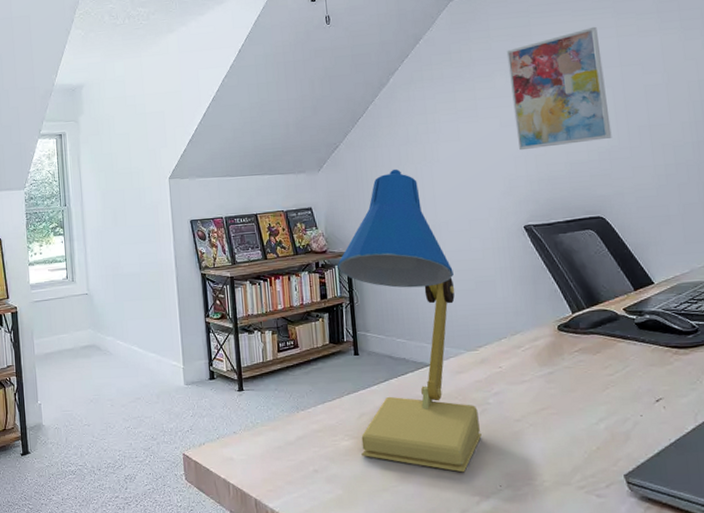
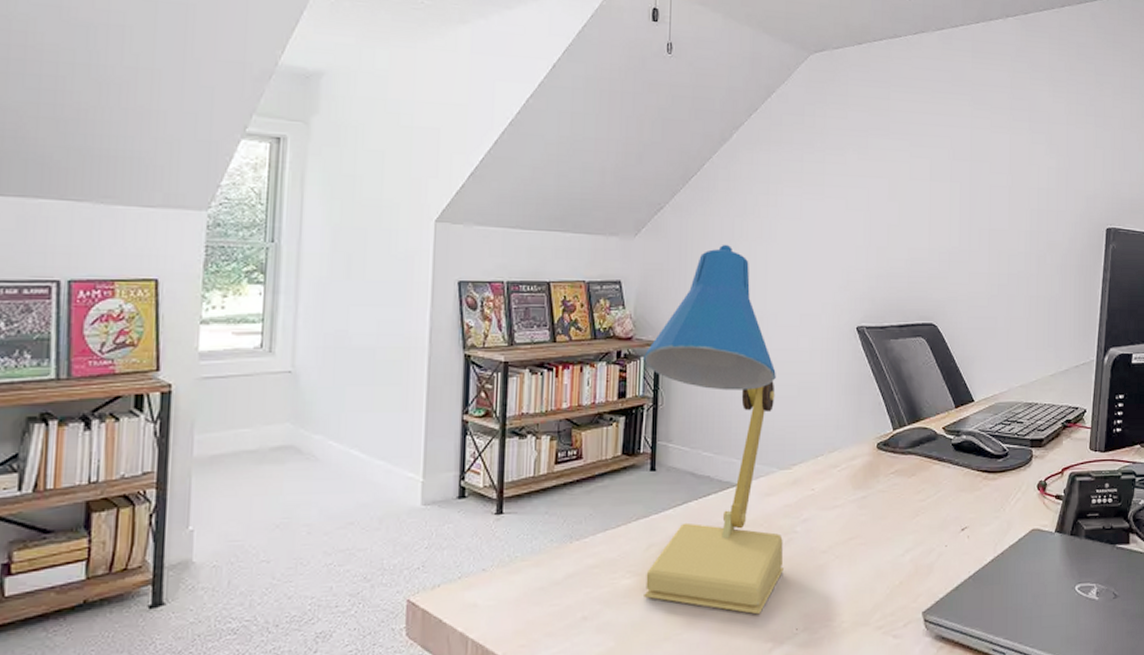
wall art: present [506,26,612,151] -> none [861,112,954,240]

